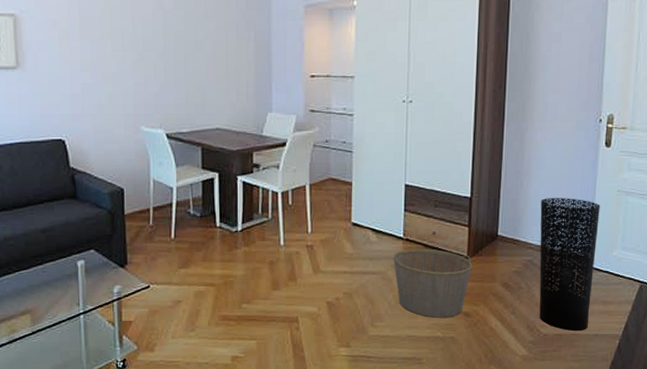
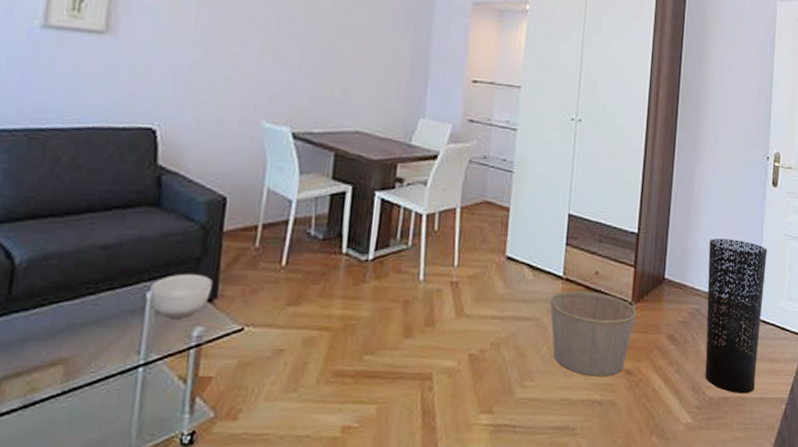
bowl: none [79,247,122,280] -> present [150,273,213,318]

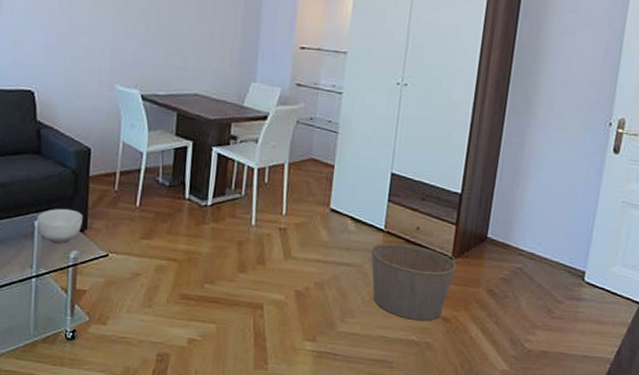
umbrella stand: present [705,238,767,393] -> none [524,202,602,350]

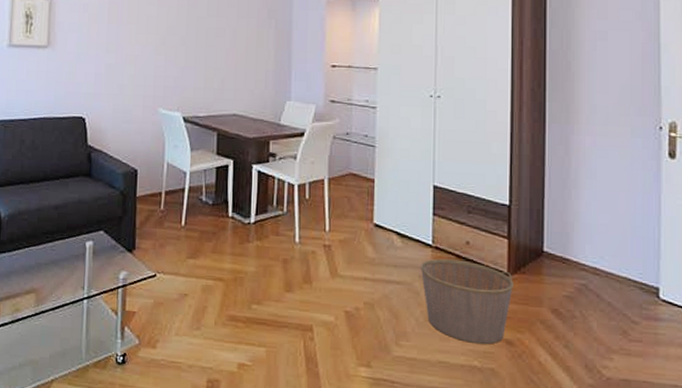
bowl: present [37,208,83,243] -> none [88,229,131,264]

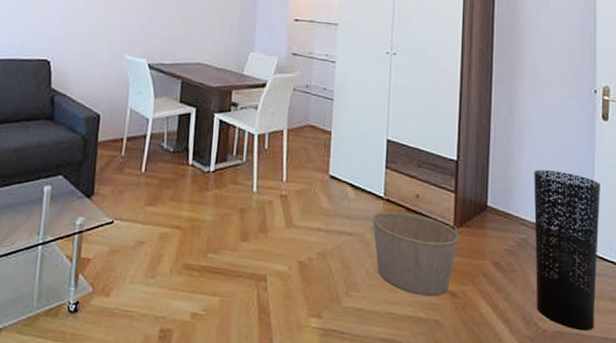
umbrella stand: none [594,212,668,378] -> present [534,170,600,331]

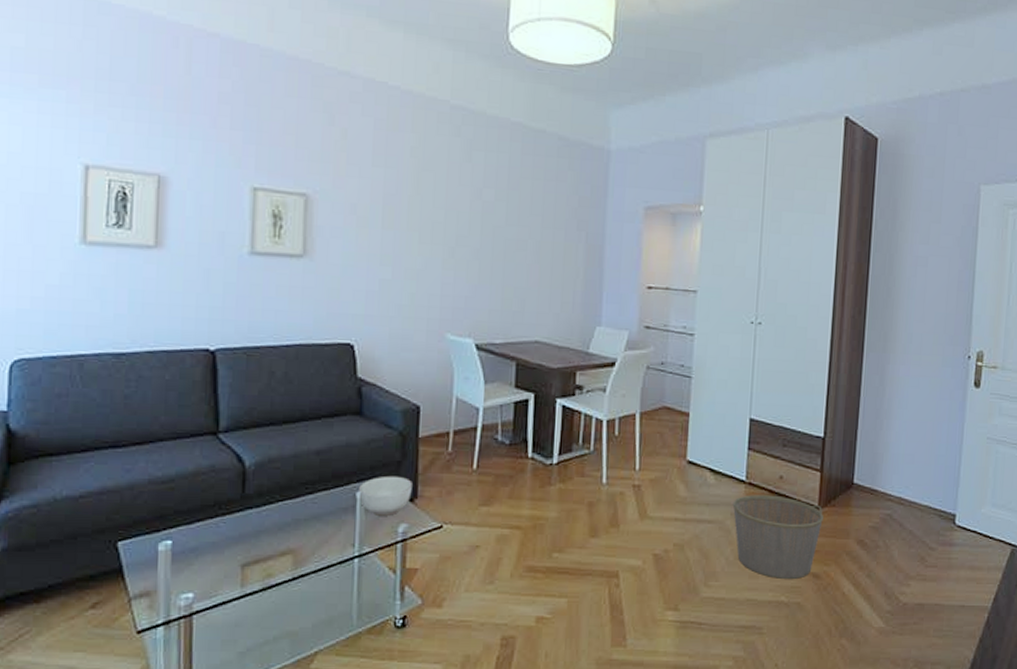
bowl: none [46,173,90,209] -> present [359,475,412,516]
umbrella stand: present [534,170,600,331] -> none [898,442,968,600]

